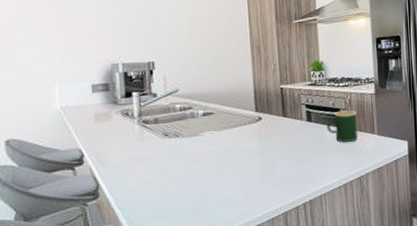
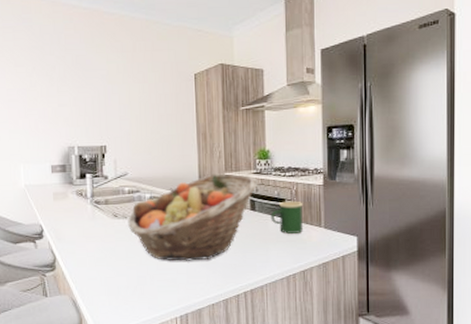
fruit basket: none [180,86,313,178] -> present [128,173,258,261]

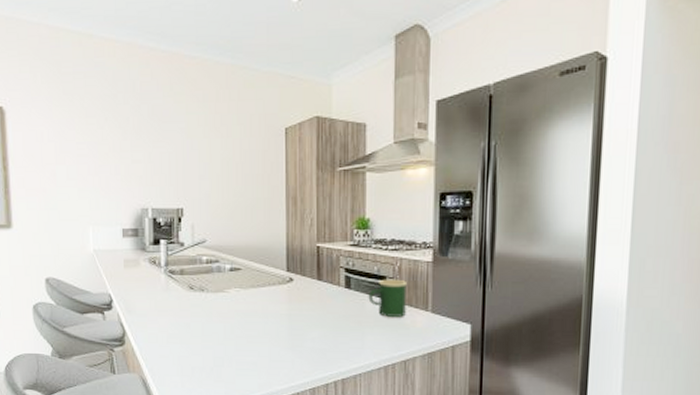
fruit basket: present [128,173,258,261] -> none [205,244,355,343]

